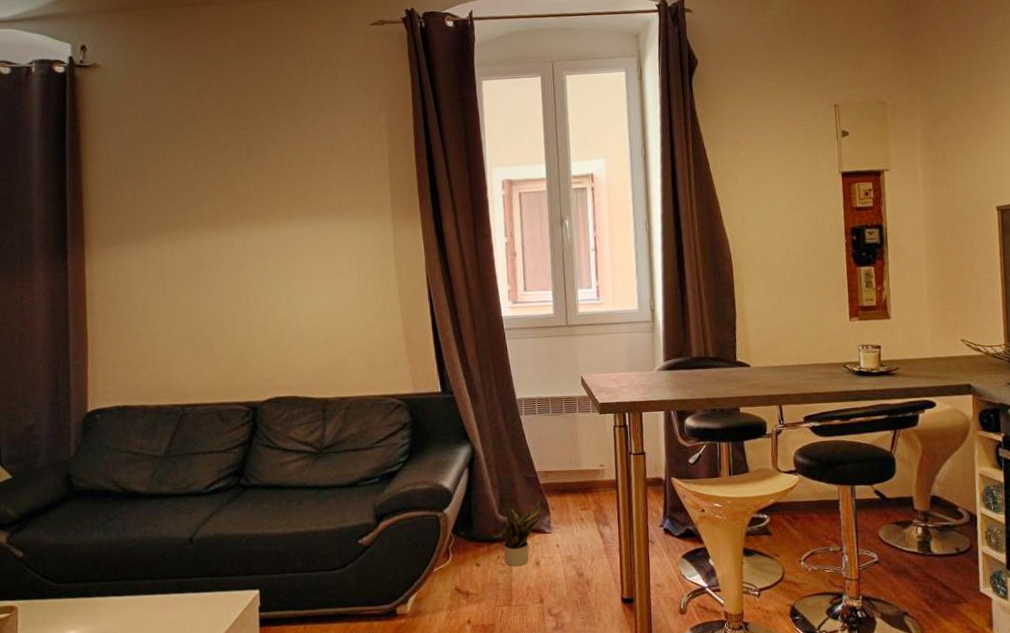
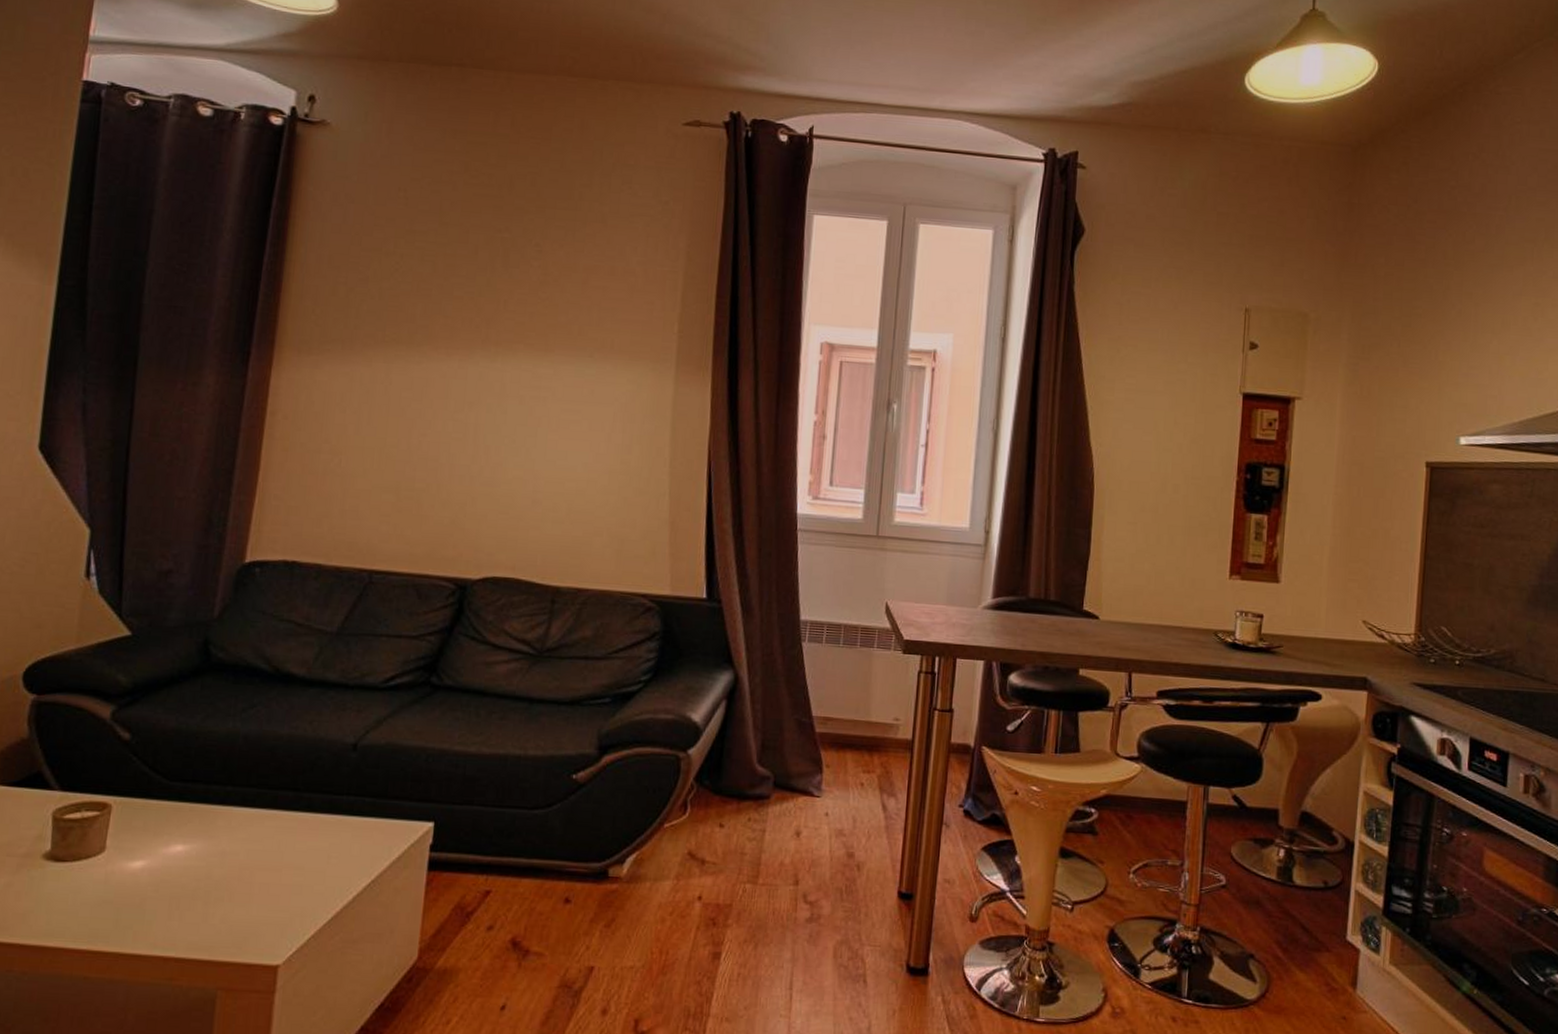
potted plant: present [501,498,543,566] -> none [756,750,816,834]

